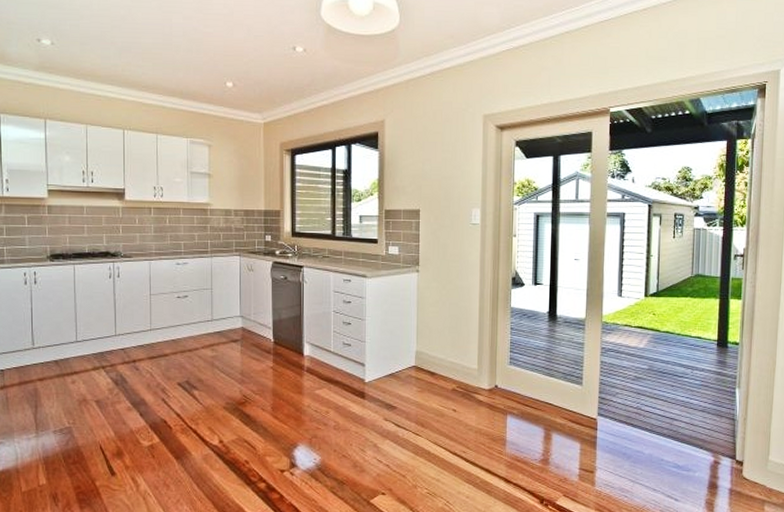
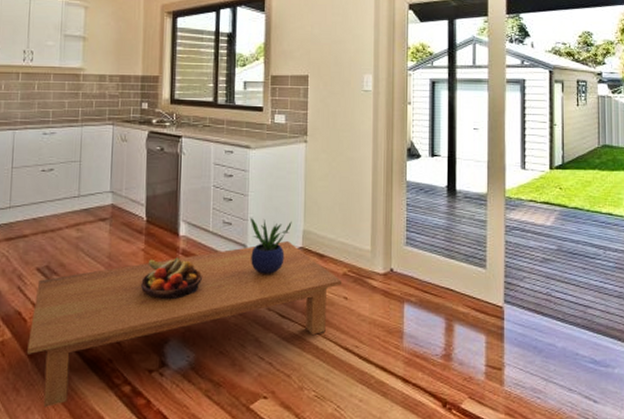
coffee table: none [174,361,452,500] -> present [27,241,342,407]
fruit bowl: none [270,374,326,411] -> present [140,257,203,300]
potted plant: none [367,339,406,389] -> present [249,217,292,274]

